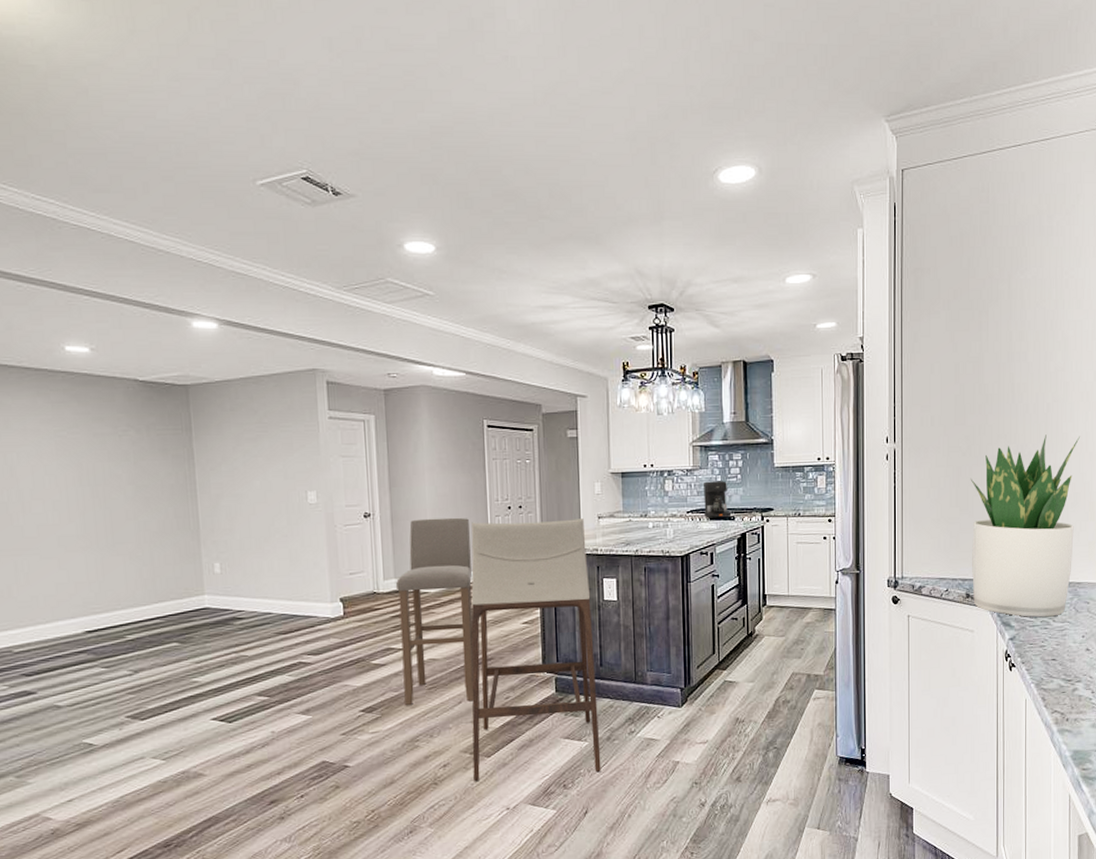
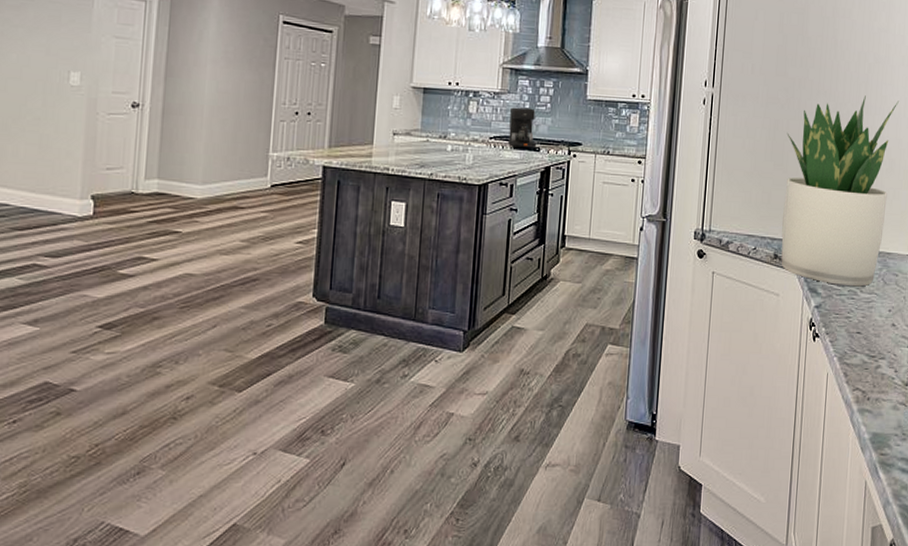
bar stool: present [396,517,474,705] -> none [151,115,250,326]
bar stool: present [471,519,601,782] -> none [219,125,377,420]

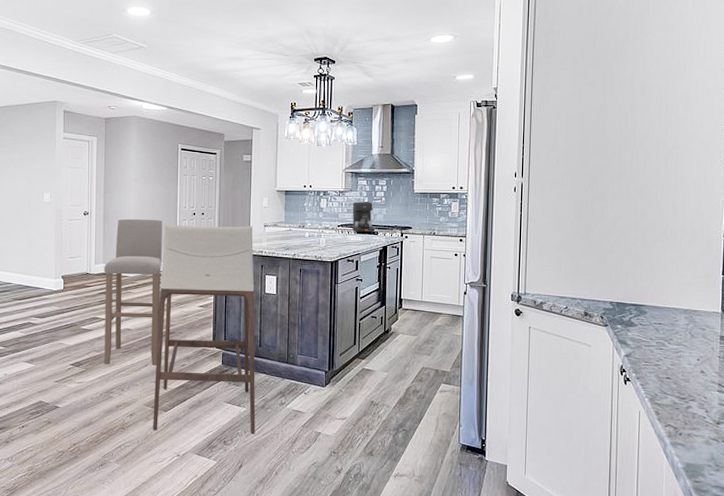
bar stool: none [151,115,250,326] -> present [104,218,162,366]
bar stool: none [219,125,377,420] -> present [153,223,256,434]
planter: present [781,95,899,287] -> none [591,177,699,339]

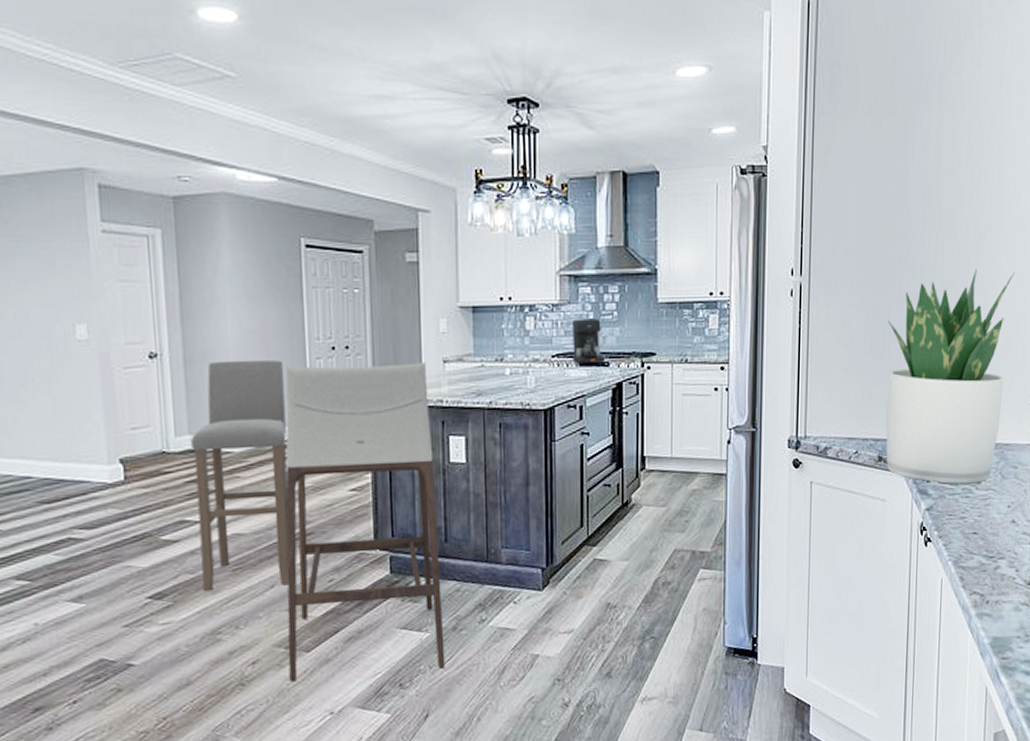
planter: none [591,177,699,339] -> present [886,269,1015,485]

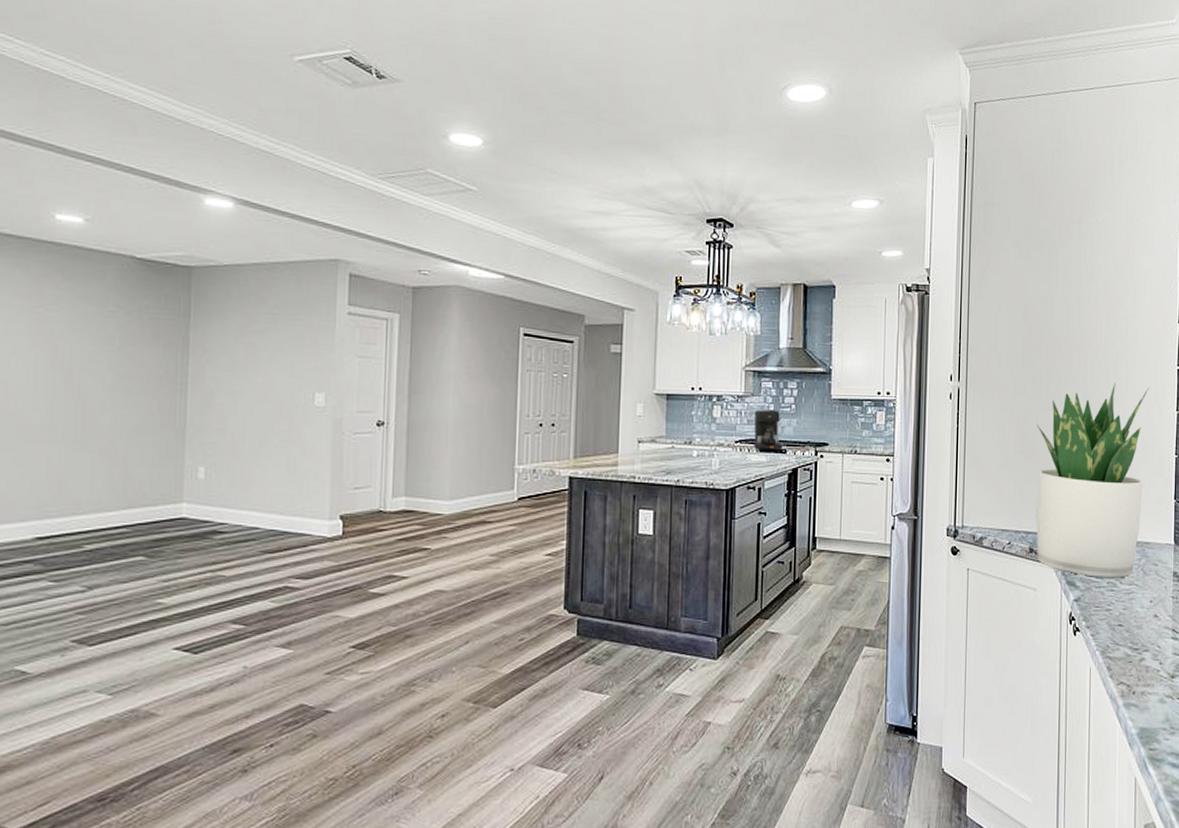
bar stool: present [191,359,290,590] -> none [403,431,495,642]
bar stool: present [285,363,445,682] -> none [475,438,624,737]

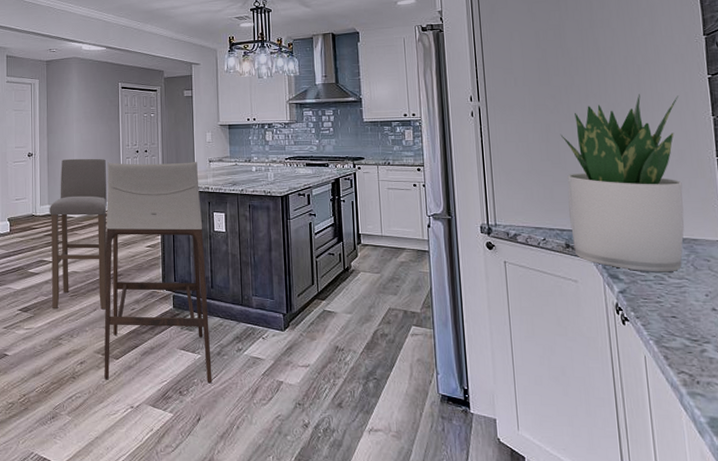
bar stool: none [403,431,495,642] -> present [50,158,107,310]
bar stool: none [475,438,624,737] -> present [104,162,212,384]
coffee maker: present [754,410,782,450] -> none [299,133,325,165]

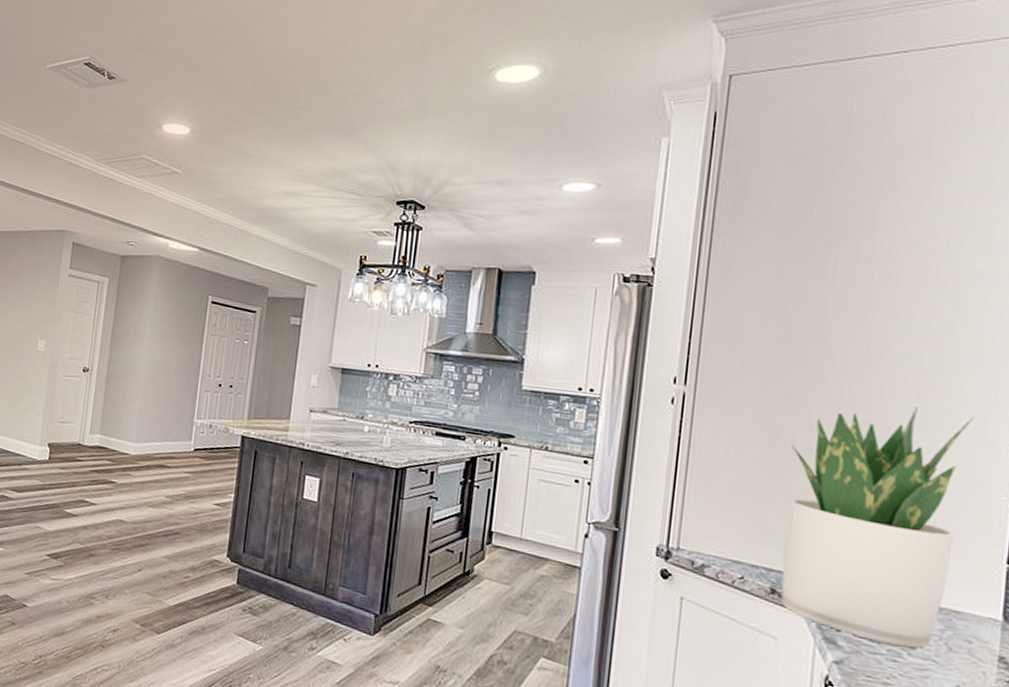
bar stool: present [50,158,107,310] -> none [88,381,179,573]
bar stool: present [104,162,212,384] -> none [139,393,294,683]

